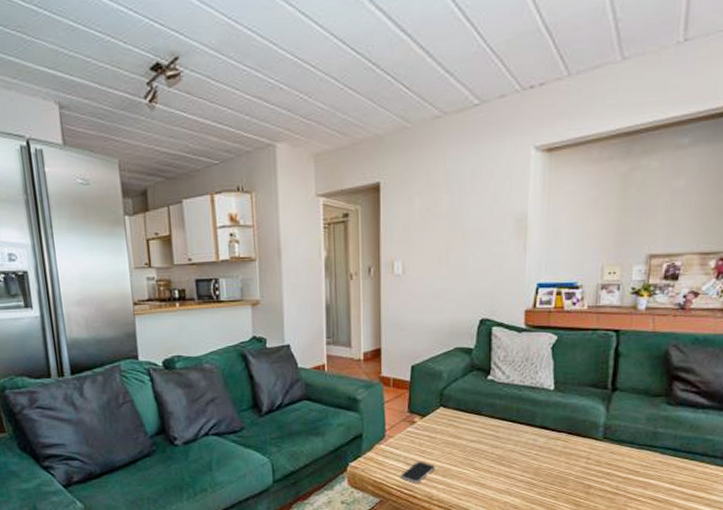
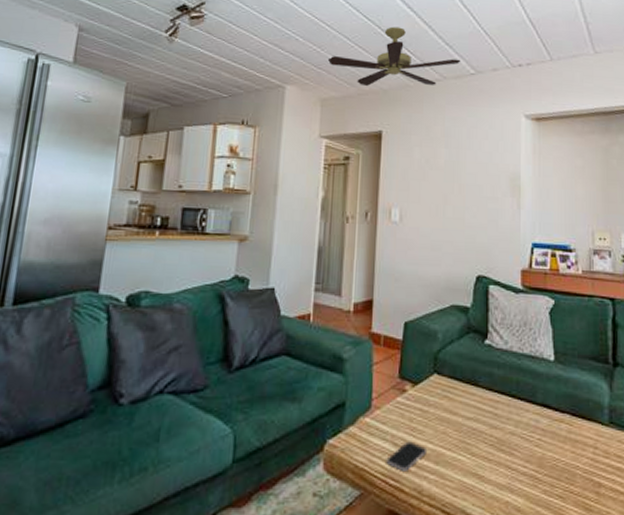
ceiling fan: none [317,57,464,134] -> present [328,26,461,86]

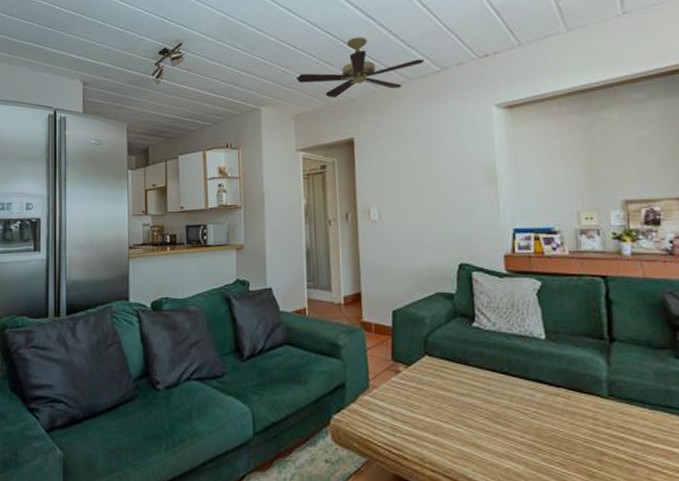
smartphone: present [386,441,428,471] -> none [387,415,426,441]

